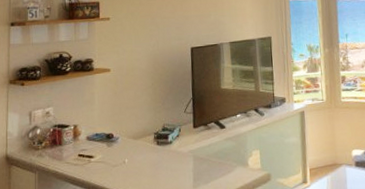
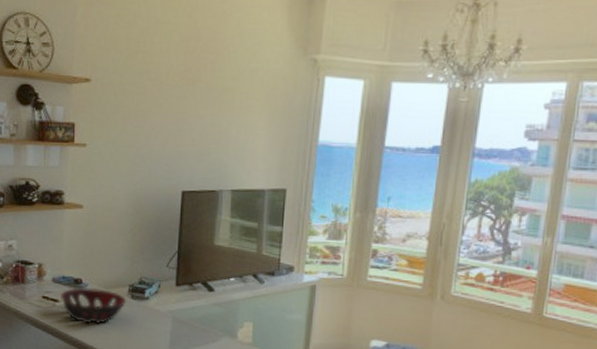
decorative bowl: none [95,140,154,173] -> present [61,287,127,325]

